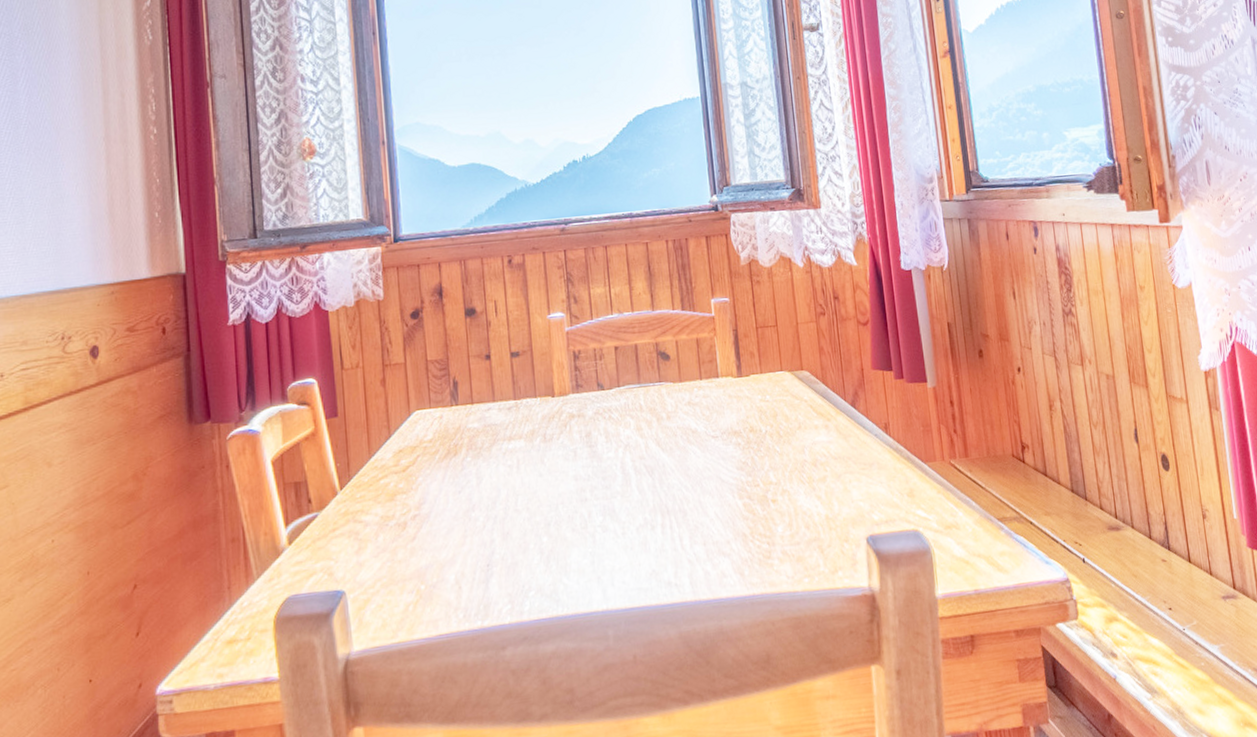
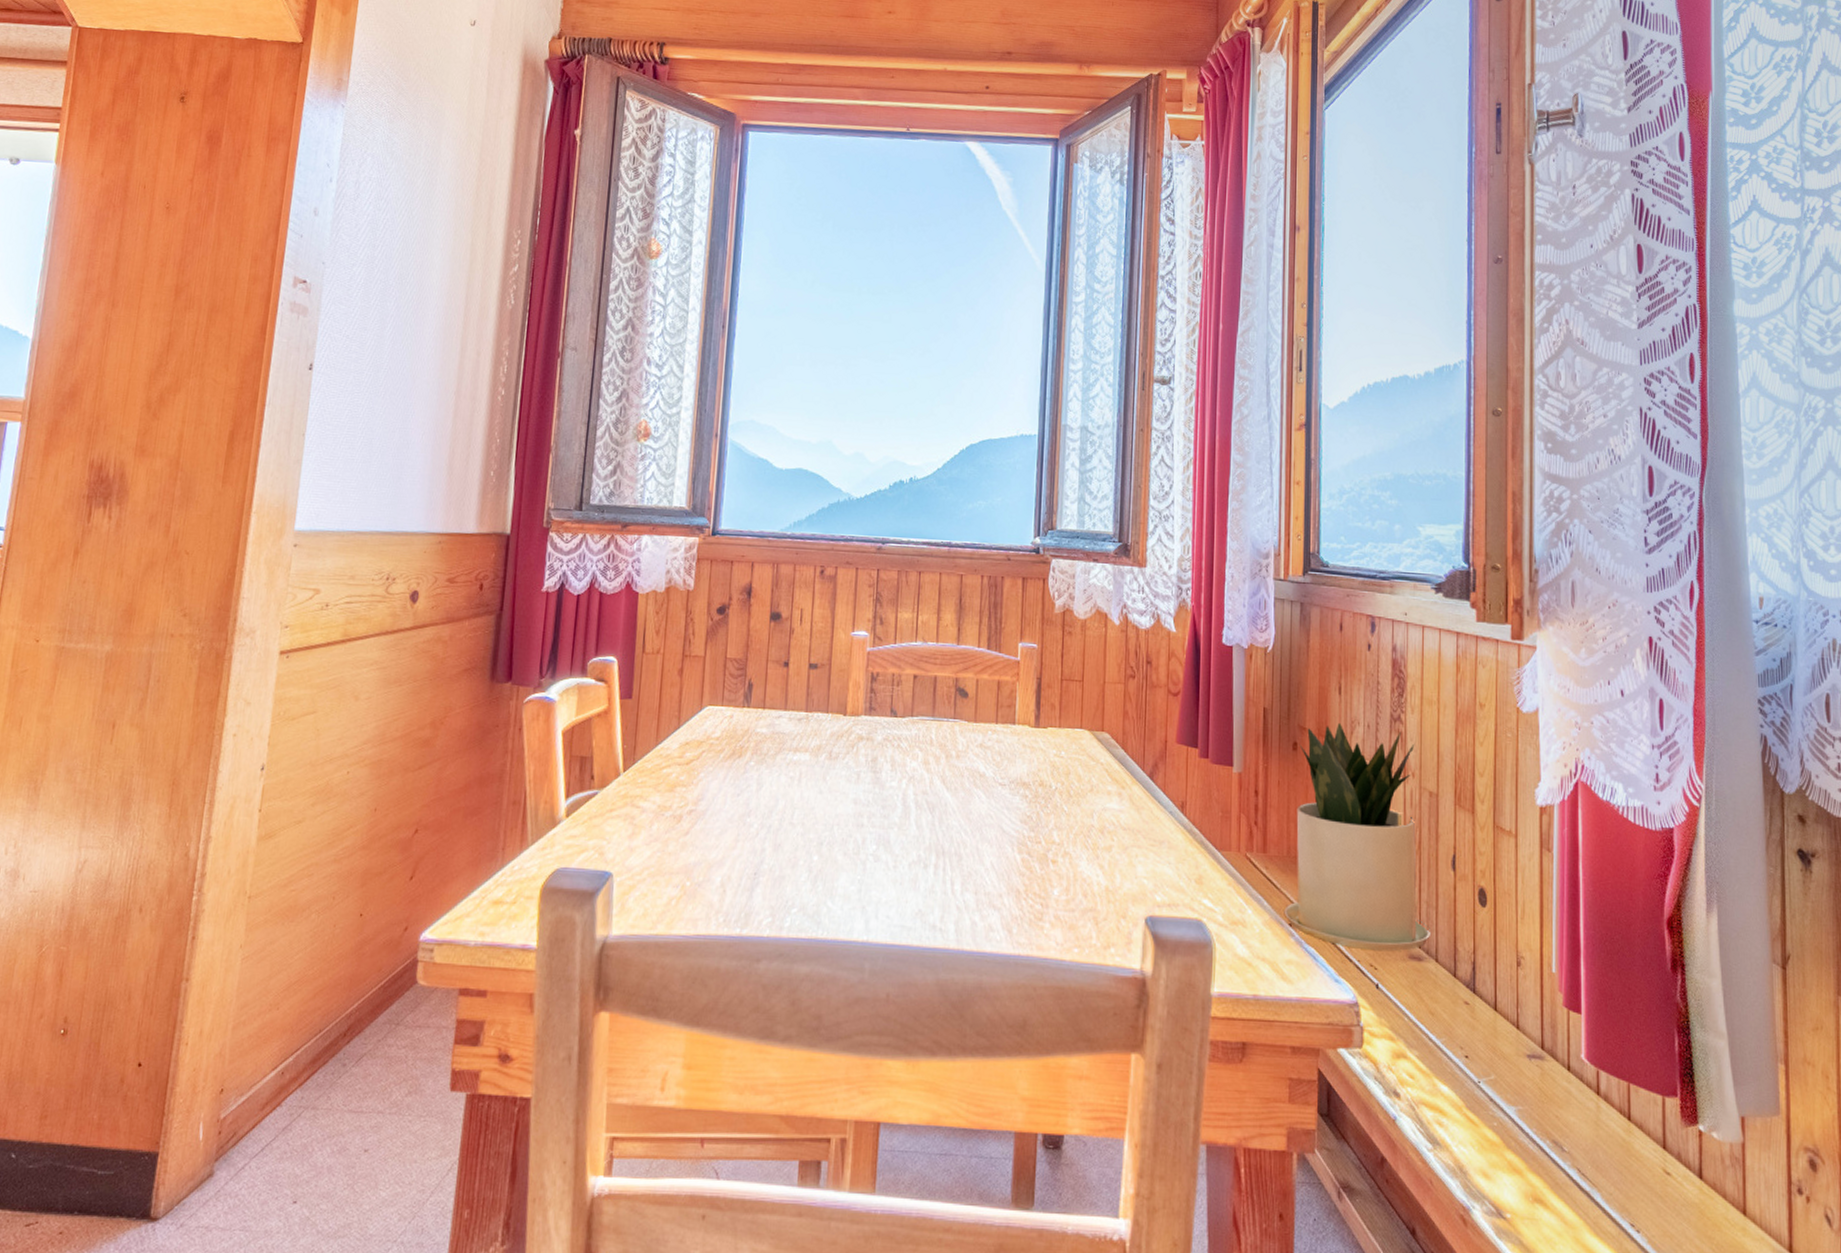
planter: none [984,324,1125,530] -> present [1284,722,1432,952]

